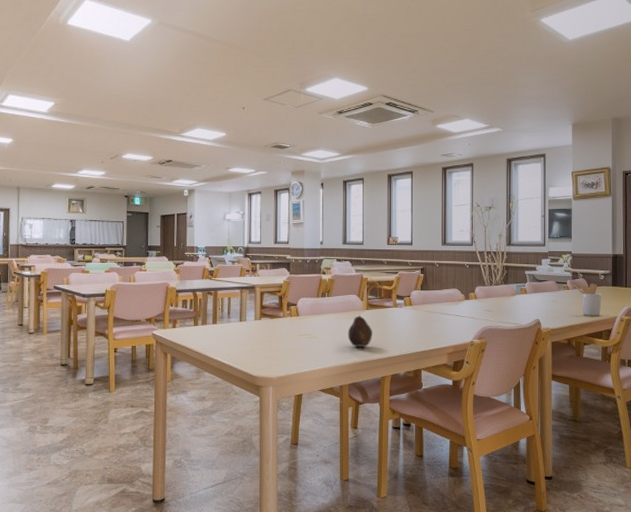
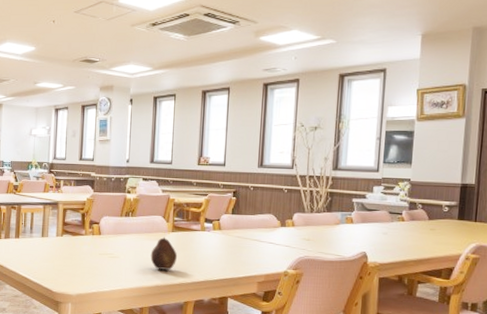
utensil holder: present [573,283,602,316] -> none [410,215,445,252]

